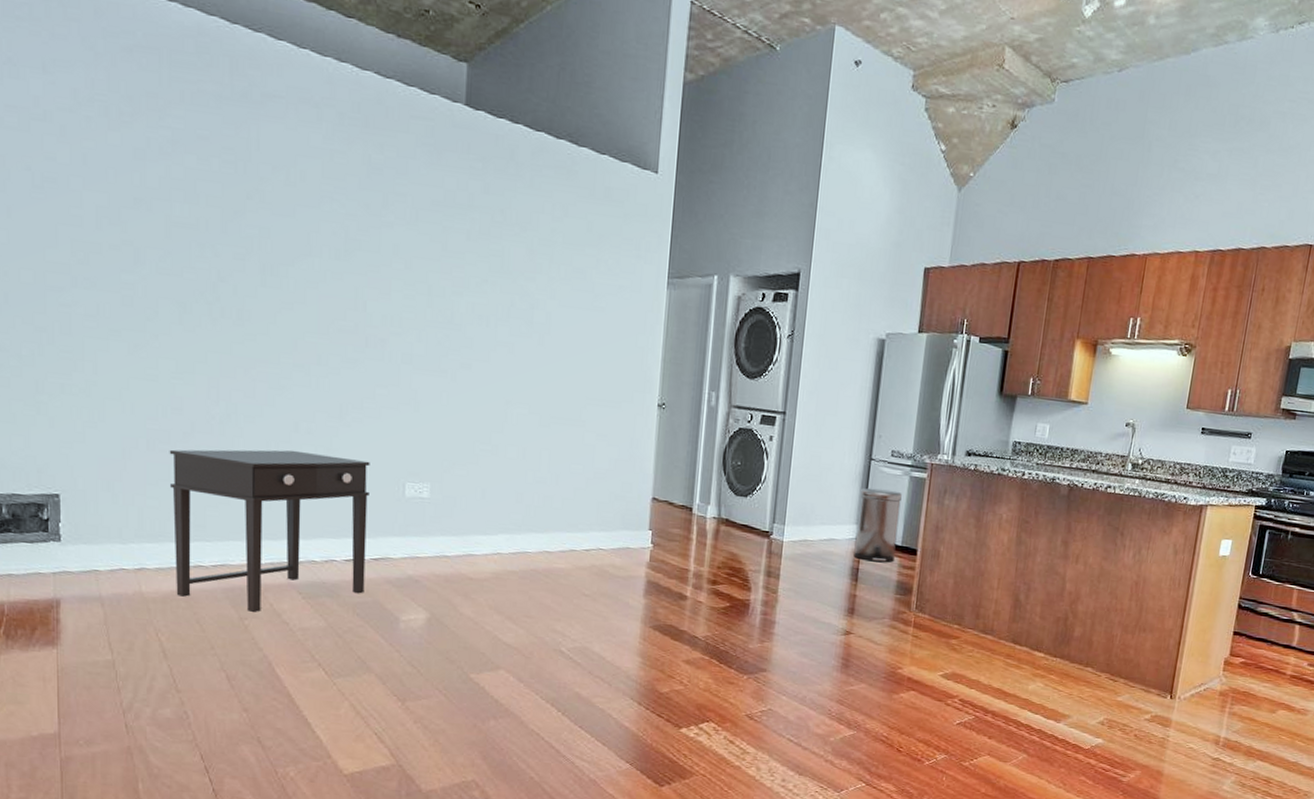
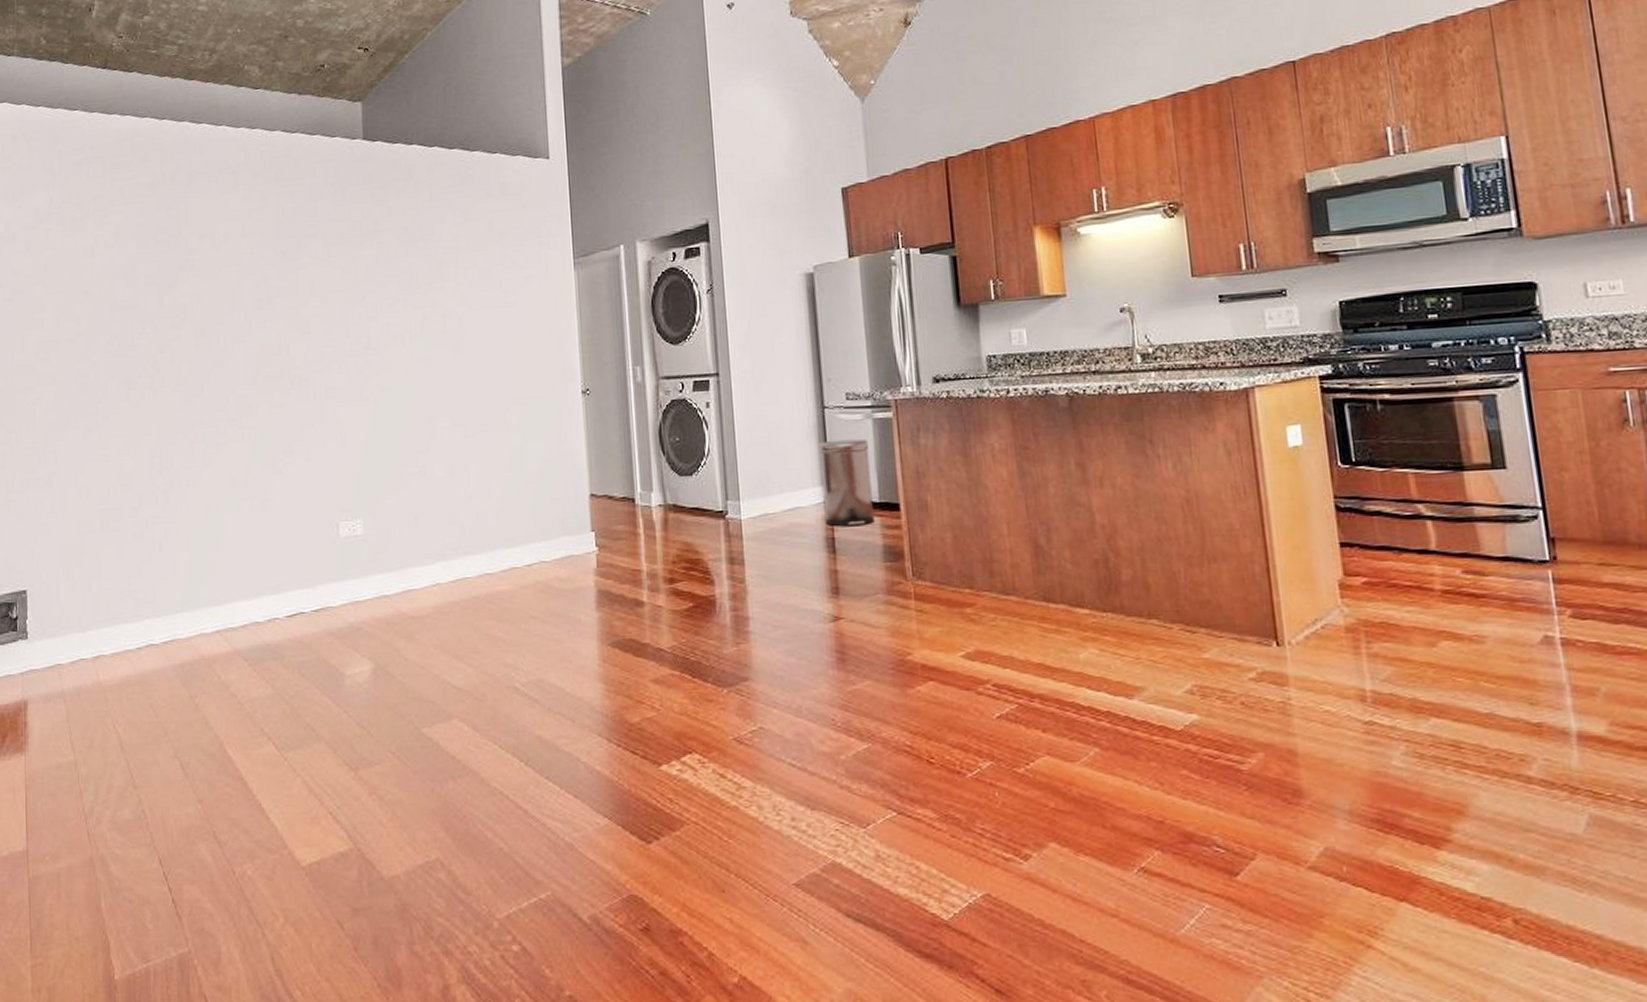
side table: present [169,449,370,612] -> none [120,506,308,688]

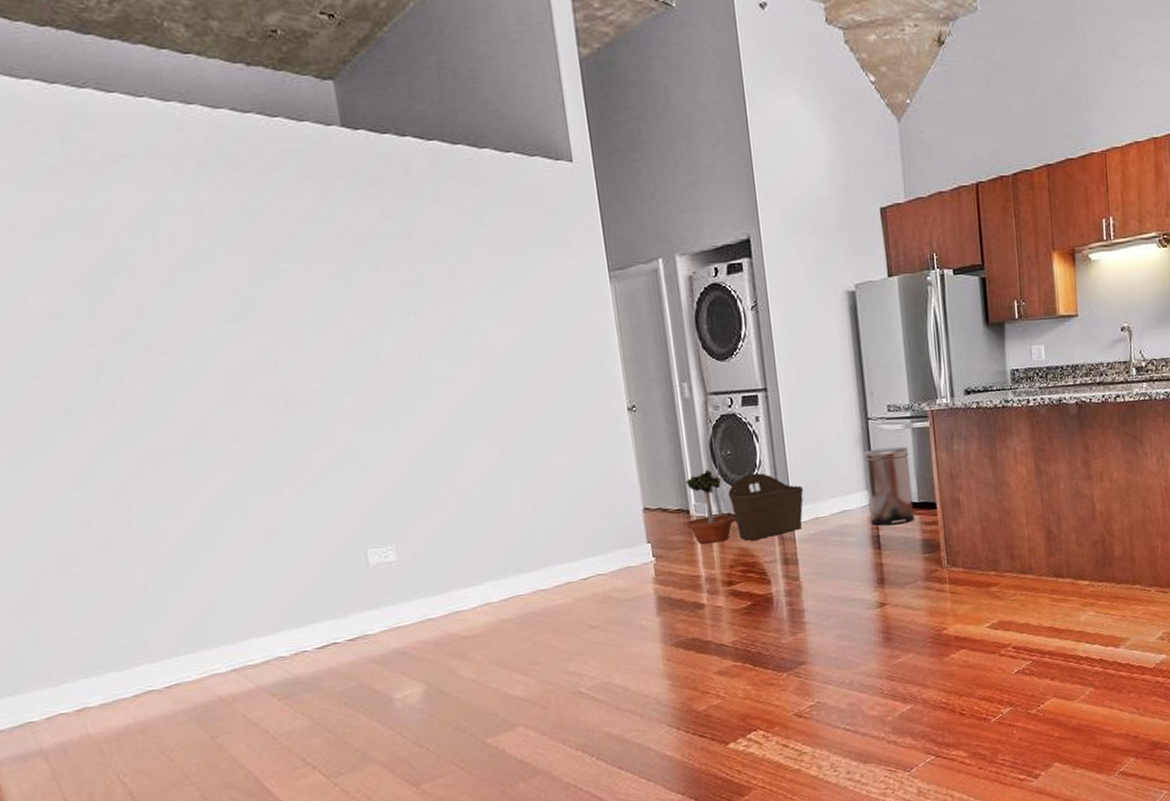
potted tree: none [630,452,681,537] -> present [685,465,736,545]
wicker basket: none [674,462,753,536] -> present [728,473,804,541]

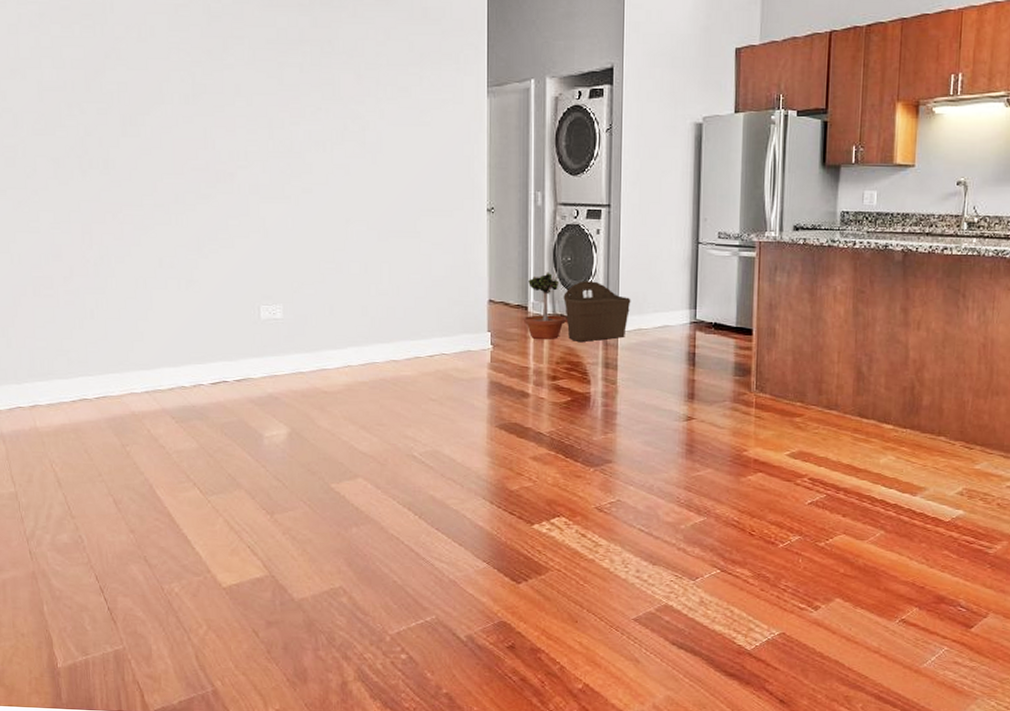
pedal bin: present [862,446,914,526] -> none [689,271,732,345]

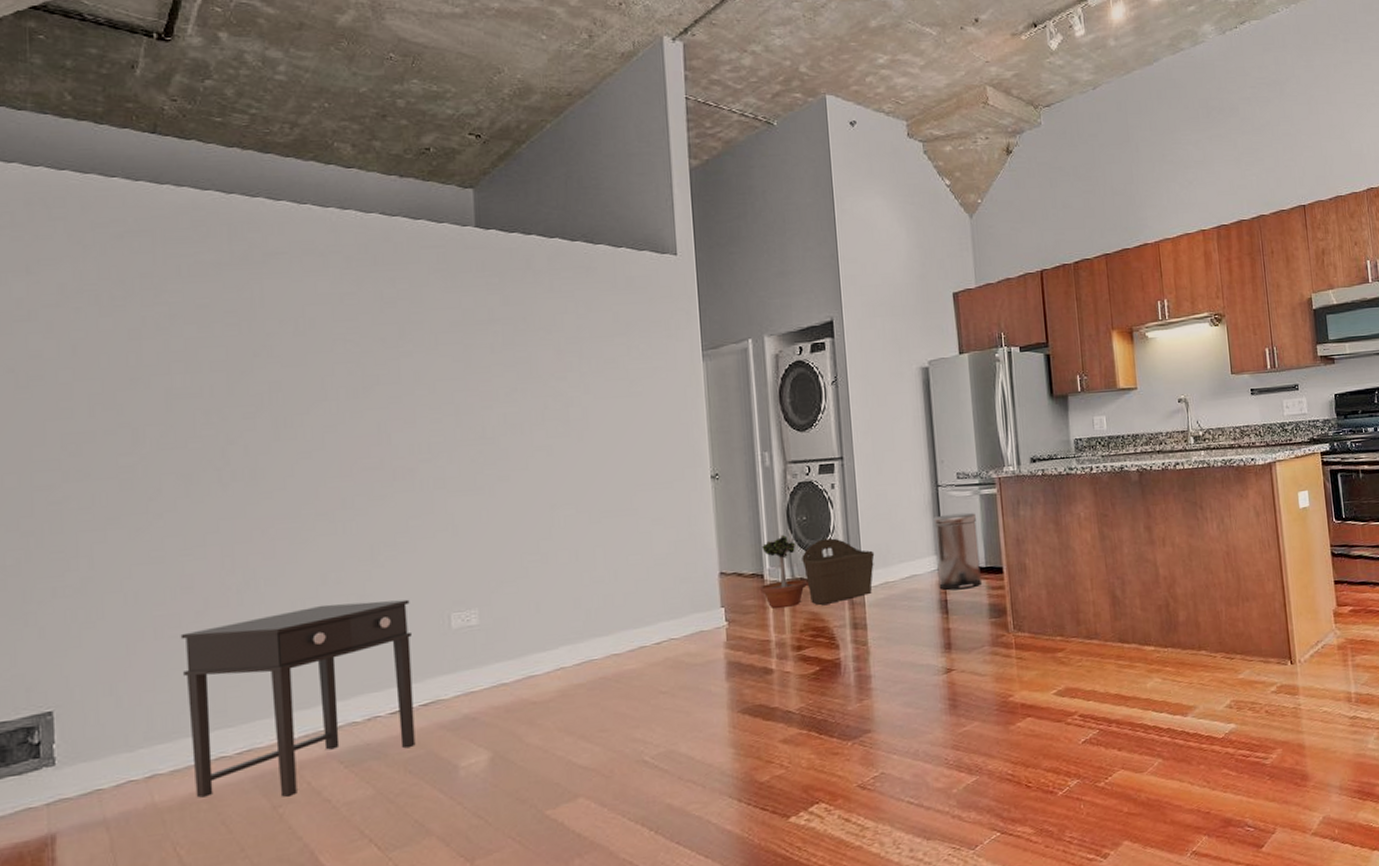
side table: none [52,284,230,439] -> present [180,599,416,798]
pedal bin: none [689,271,732,345] -> present [932,512,981,591]

